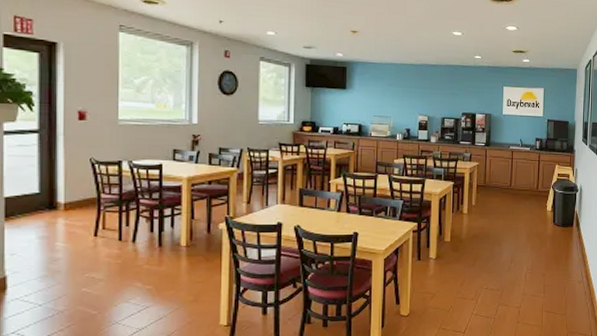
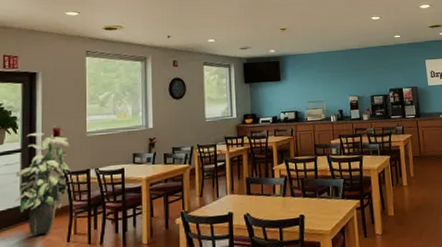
indoor plant: none [32,113,106,225] -> present [15,132,77,235]

